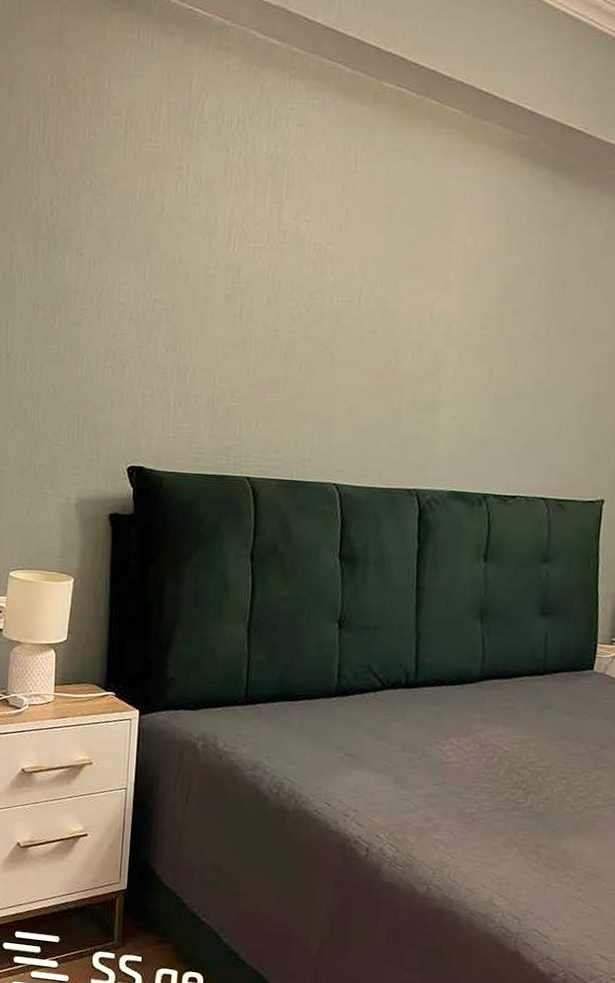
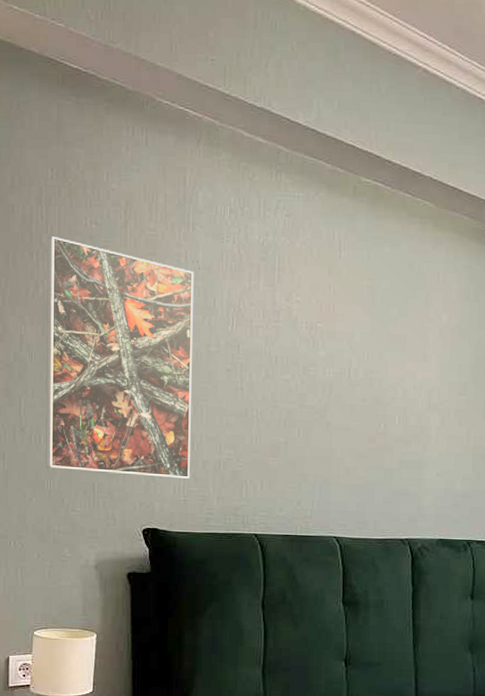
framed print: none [30,148,195,414] -> present [46,236,194,480]

